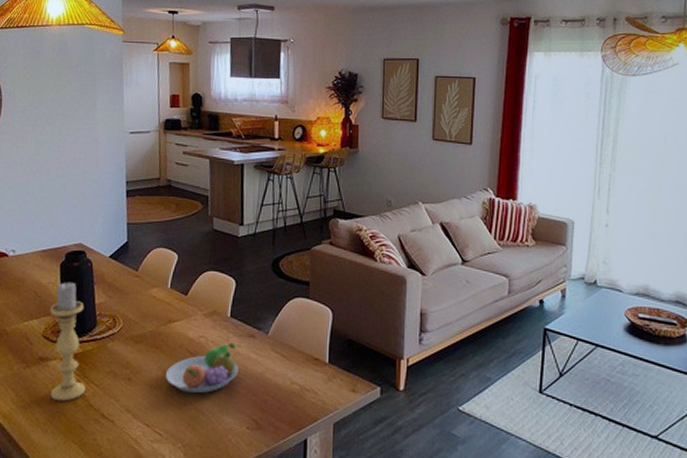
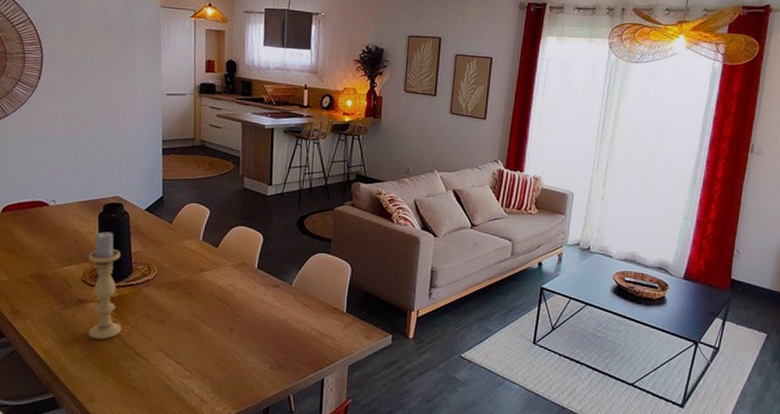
fruit bowl: present [166,342,239,394] -> none [196,291,264,336]

